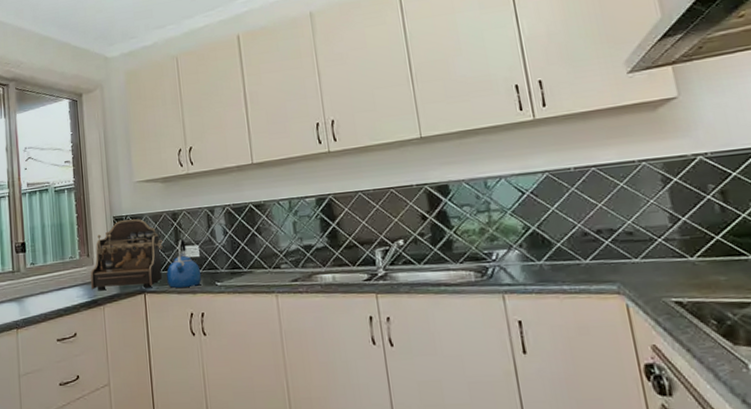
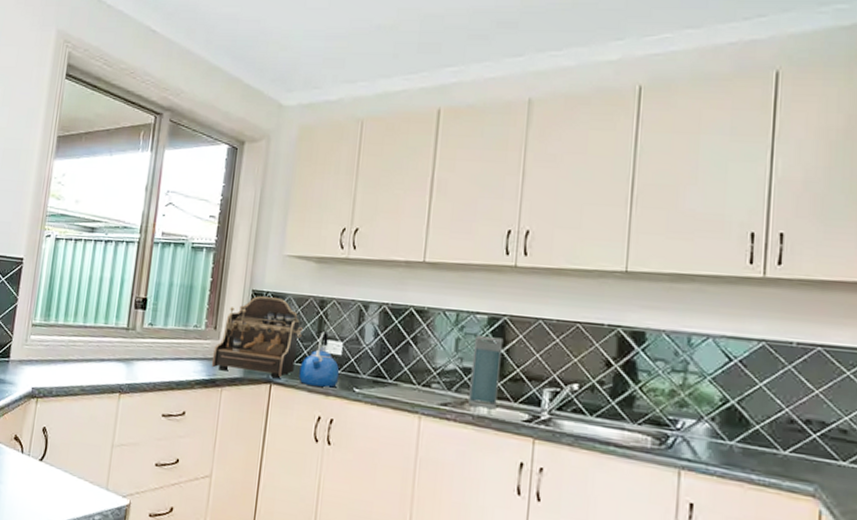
soap dispenser: none [308,214,339,277] -> present [468,335,504,410]

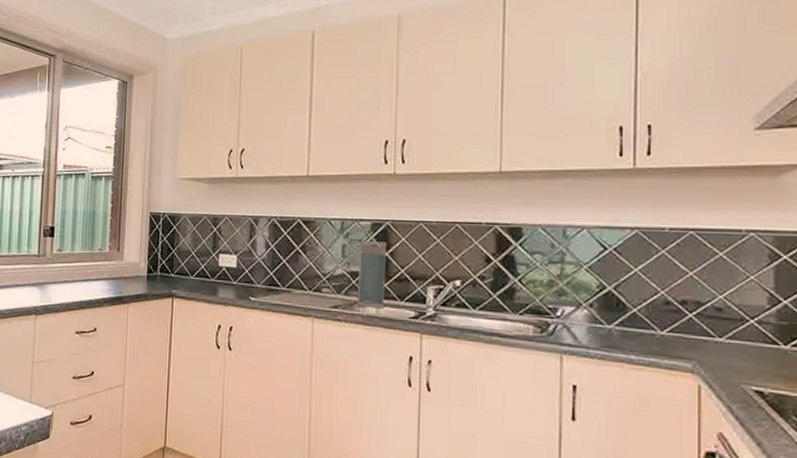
spice rack: present [211,295,303,379] -> none [117,217,199,293]
kettle: present [299,330,340,388] -> none [198,245,236,299]

